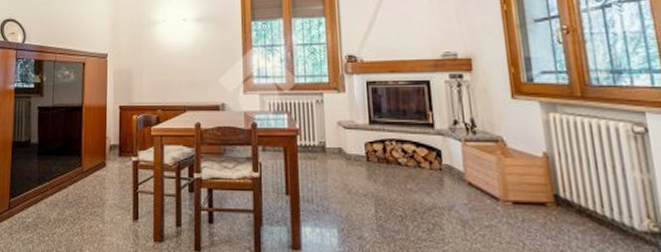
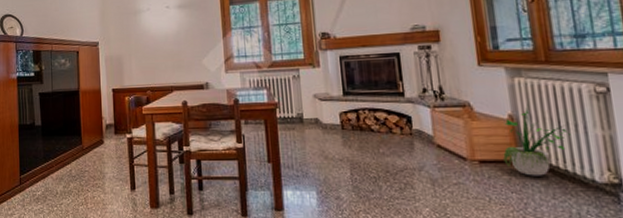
potted plant: none [538,139,608,221] -> present [503,101,571,176]

